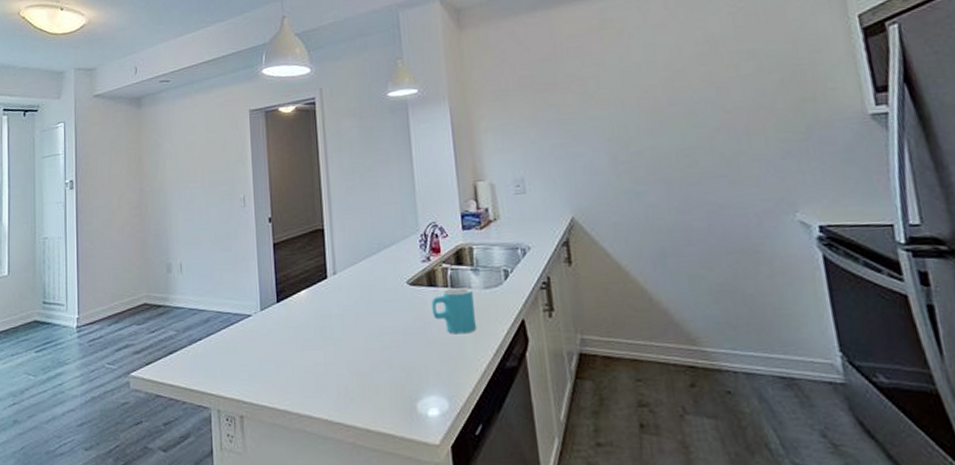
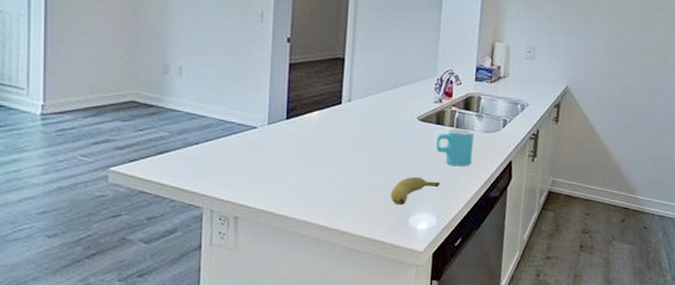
banana: none [392,351,446,389] -> present [390,176,441,206]

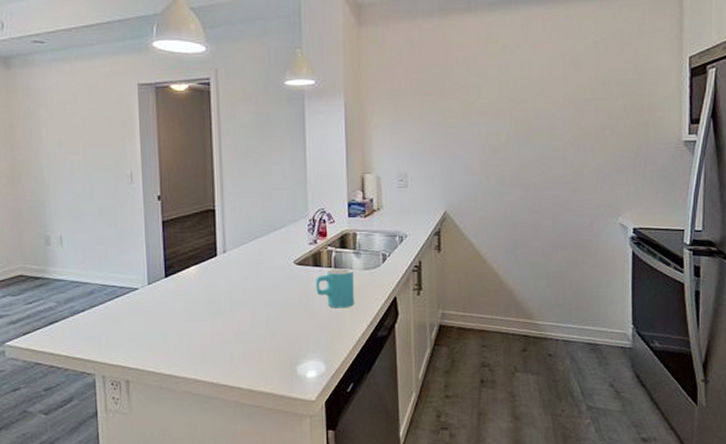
banana: present [390,176,441,206] -> none [276,323,325,355]

